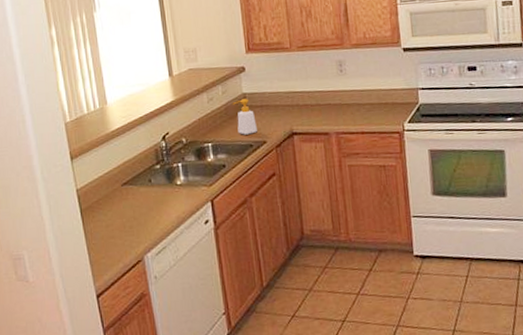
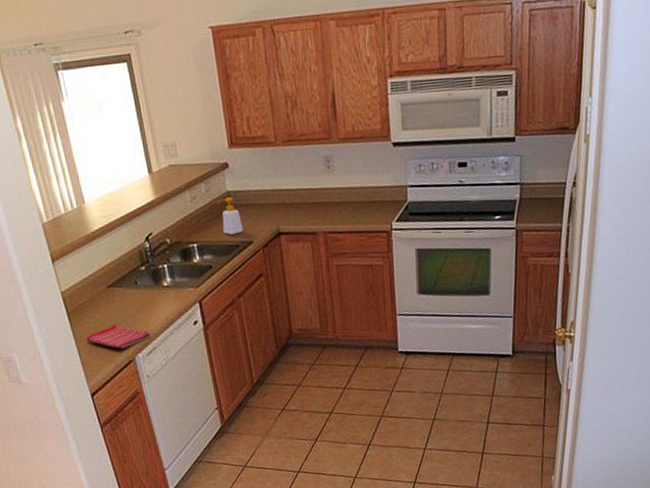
dish towel: none [97,223,162,248] -> present [86,324,151,349]

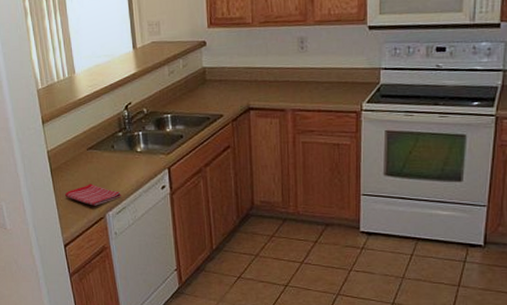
soap bottle: present [216,197,243,235] -> none [192,73,215,108]

